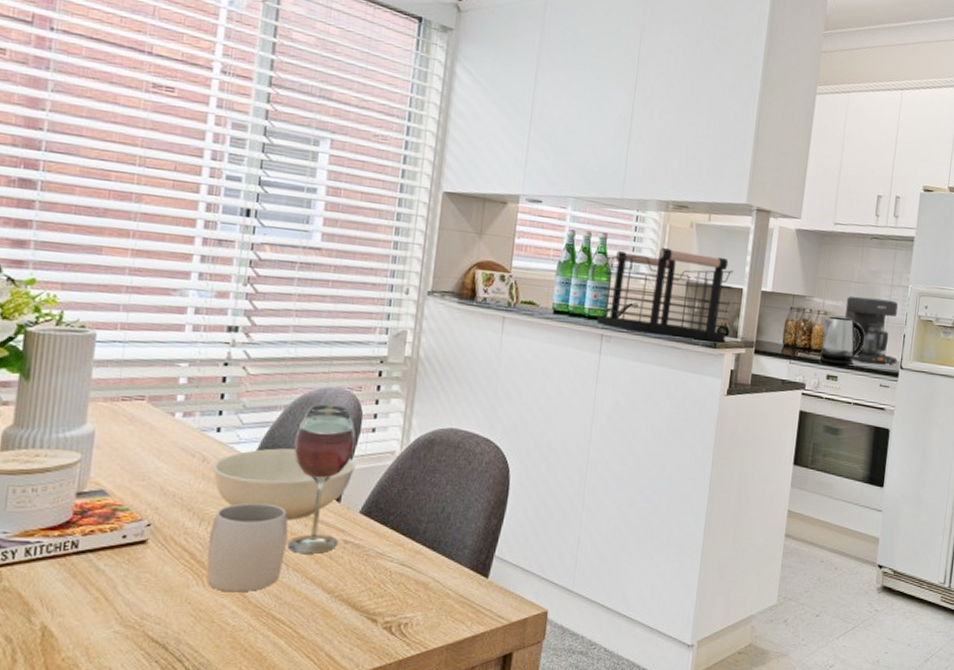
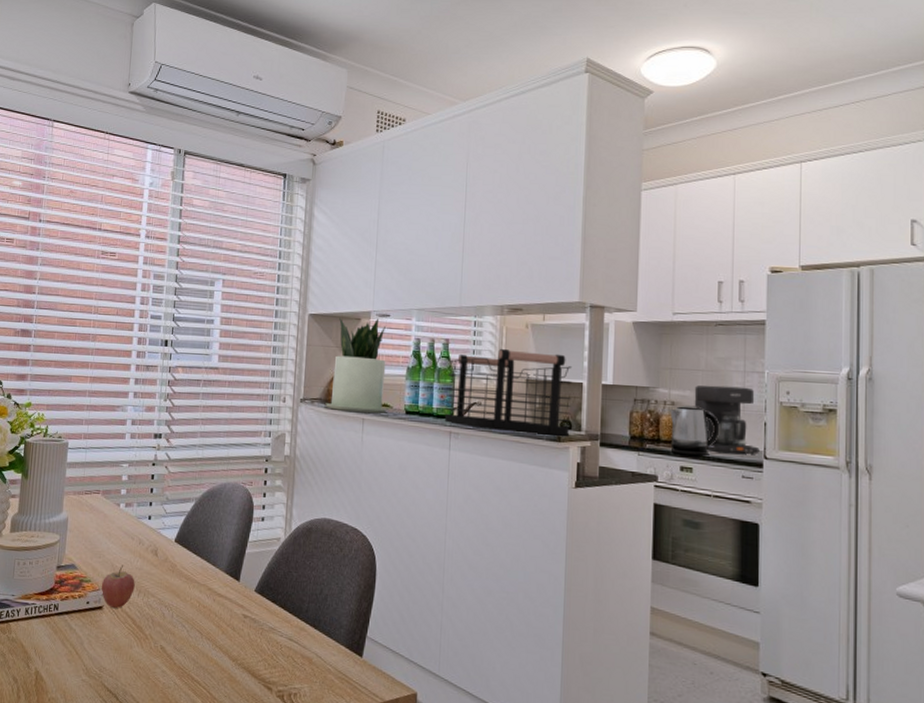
fruit: none [144,488,196,541] -> present [101,565,135,608]
mug: present [206,502,289,593] -> none [143,578,201,655]
bowl: present [212,448,357,521] -> none [146,533,251,596]
wineglass: present [287,404,356,554] -> none [201,497,249,625]
planter: none [459,199,536,313] -> present [325,318,387,414]

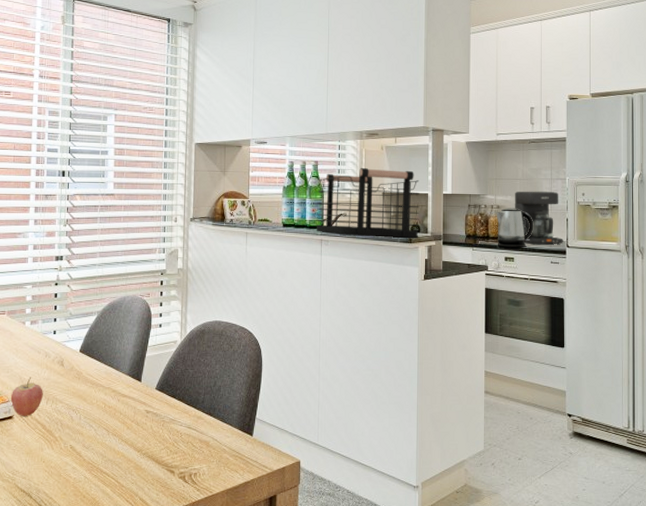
planter: present [325,318,387,414] -> none [213,145,267,228]

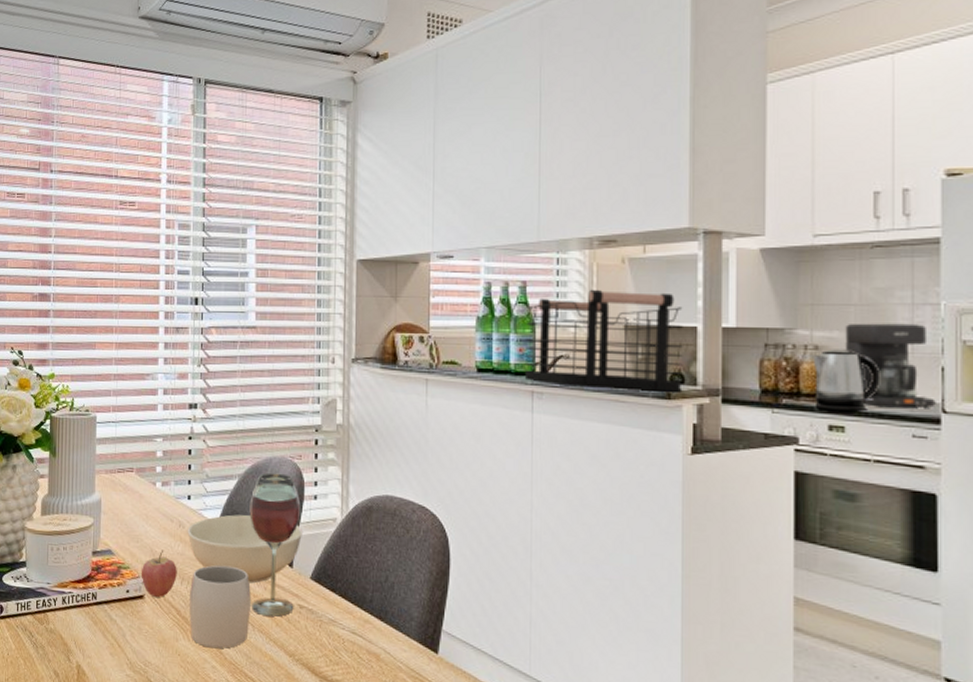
bowl: none [52,344,151,397] -> present [187,514,304,583]
mug: none [53,385,107,453] -> present [188,565,251,649]
wineglass: none [106,308,148,422] -> present [249,473,300,617]

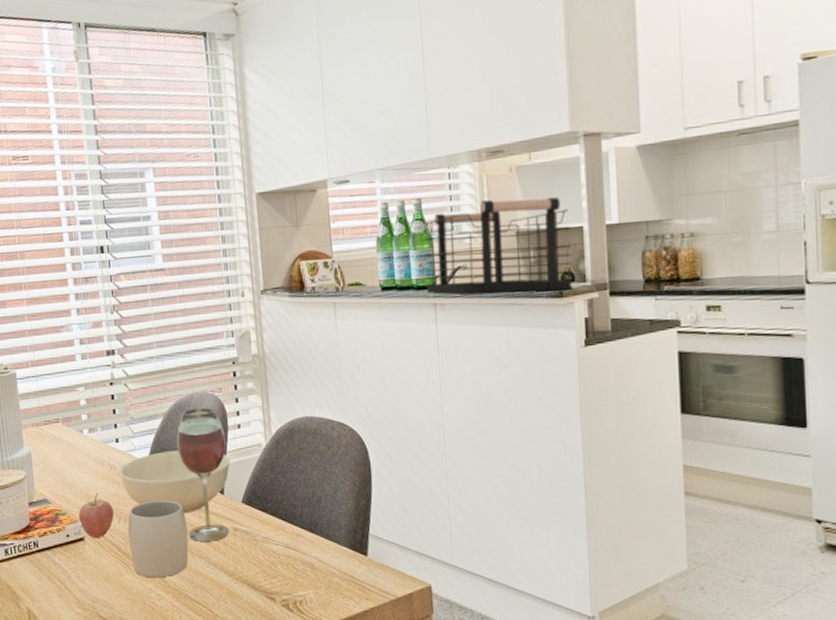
kettle: present [813,349,881,412] -> none [689,234,751,293]
coffee maker: present [845,323,936,408] -> none [717,203,800,285]

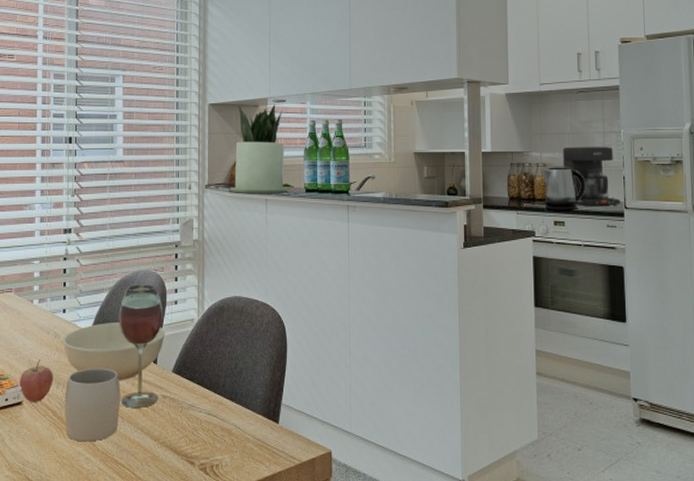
planter: none [289,186,360,298] -> present [230,104,288,194]
dish rack: present [424,196,573,296] -> none [341,125,456,202]
kettle: none [689,234,751,293] -> present [542,166,586,211]
coffee maker: none [717,203,800,285] -> present [562,146,621,207]

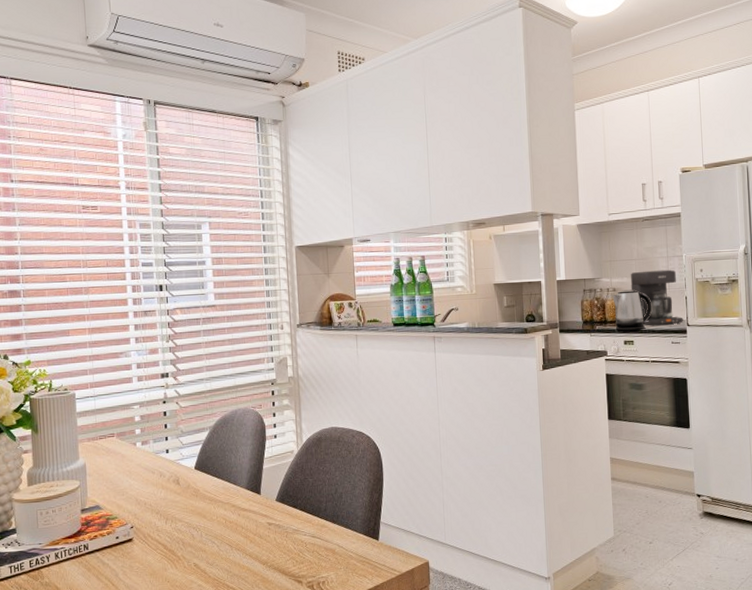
fruit: present [19,359,53,402] -> none [128,498,162,538]
bowl: present [62,323,166,381] -> none [167,459,268,513]
mug: present [64,368,120,442] -> none [173,501,228,571]
wineglass: present [119,284,163,408] -> none [221,421,264,536]
planter: present [230,104,288,194] -> none [320,244,377,331]

